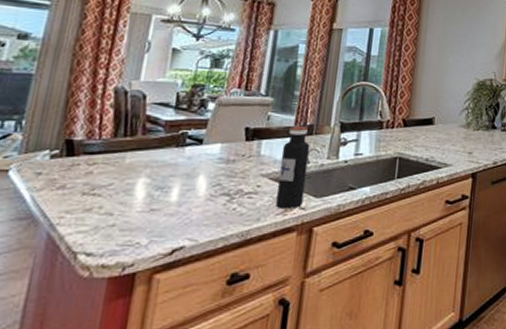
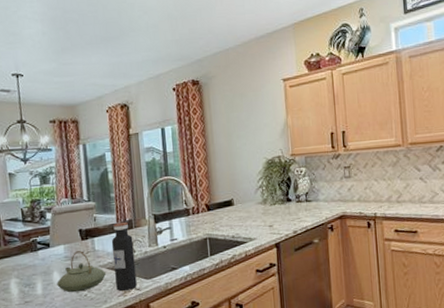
teapot: none [199,153,268,204] -> present [57,251,107,293]

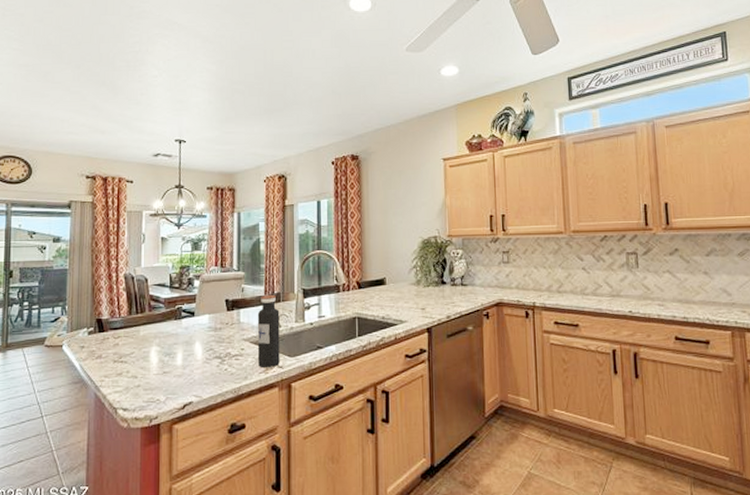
teapot: present [57,251,107,293] -> none [198,322,250,366]

